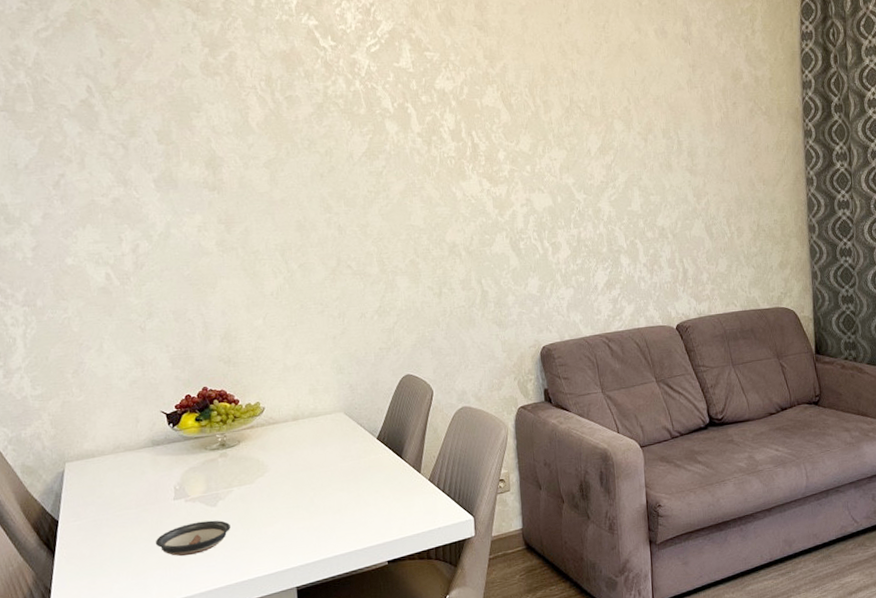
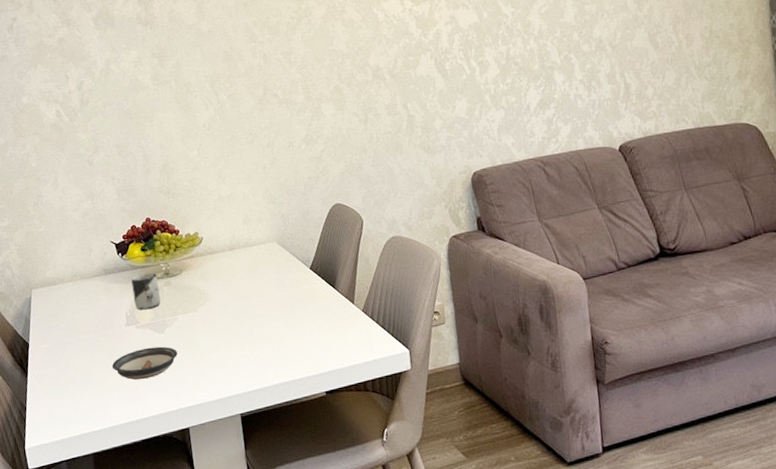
cup: none [182,443,214,483] -> present [131,272,161,310]

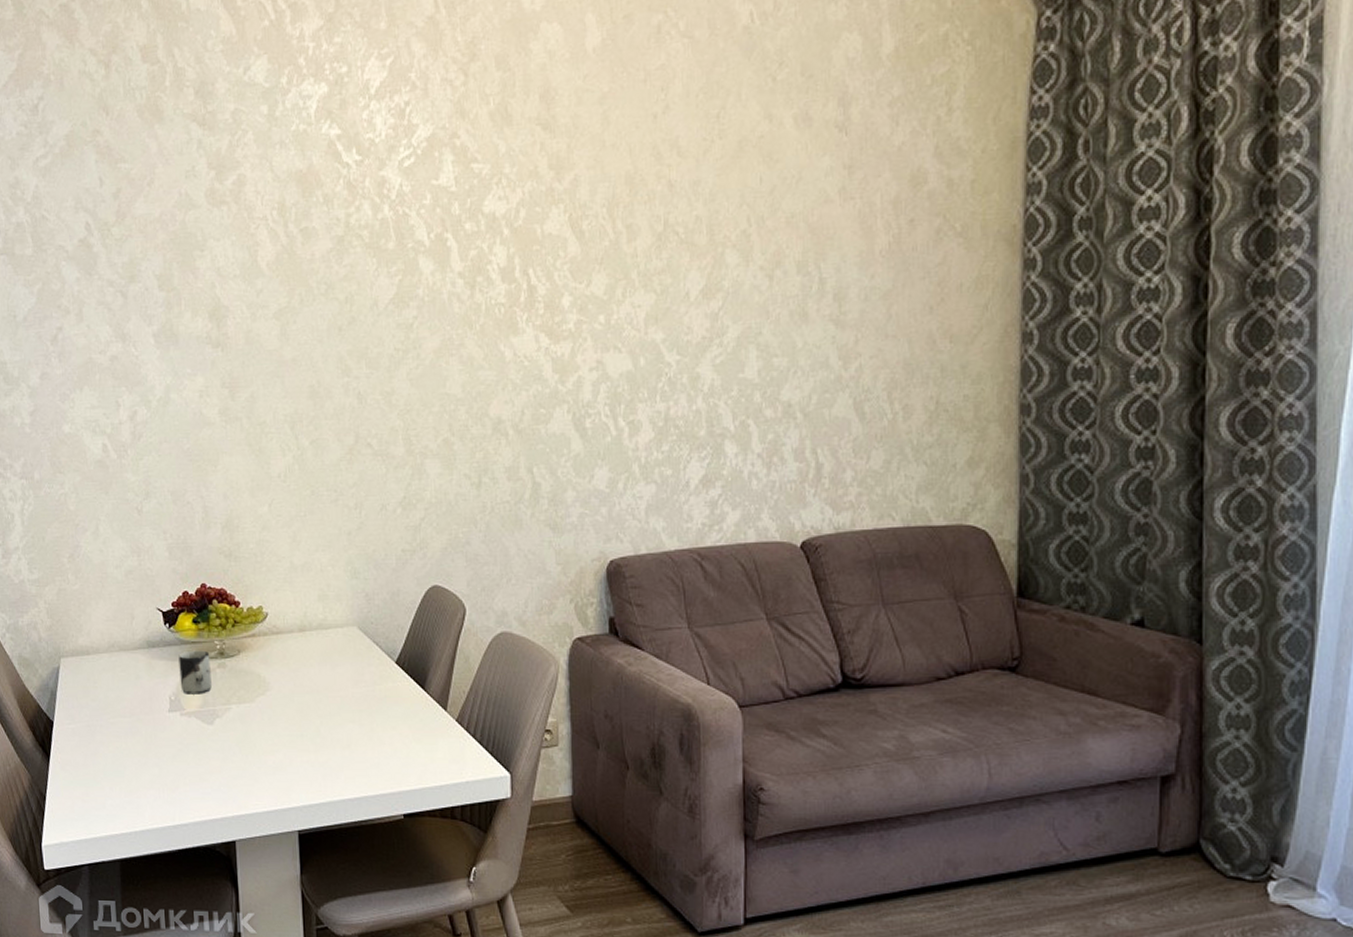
saucer: present [111,346,178,380] -> none [148,740,228,778]

